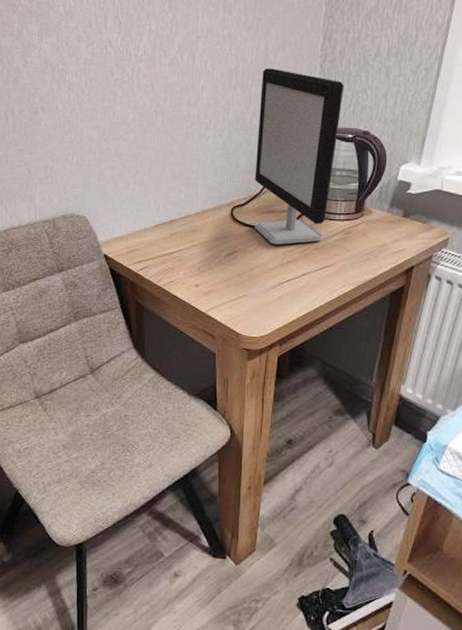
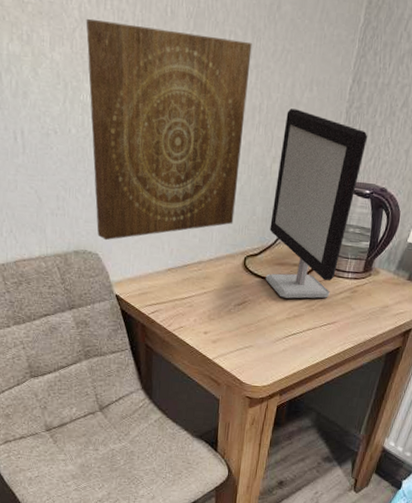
wall art: none [70,12,224,204] -> present [86,18,252,241]

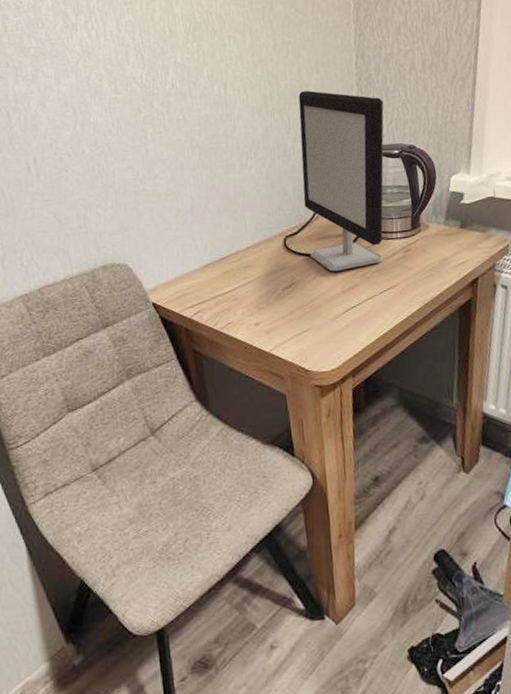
wall art: present [86,18,252,241] -> none [88,42,265,250]

